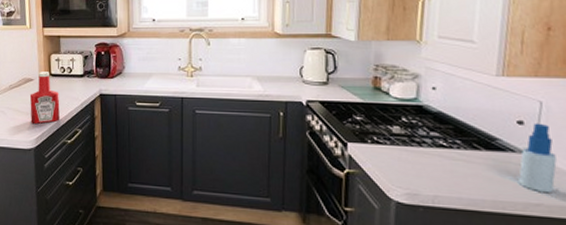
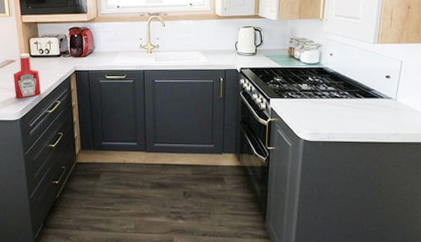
spray bottle: present [519,123,557,194] -> none [385,76,410,126]

